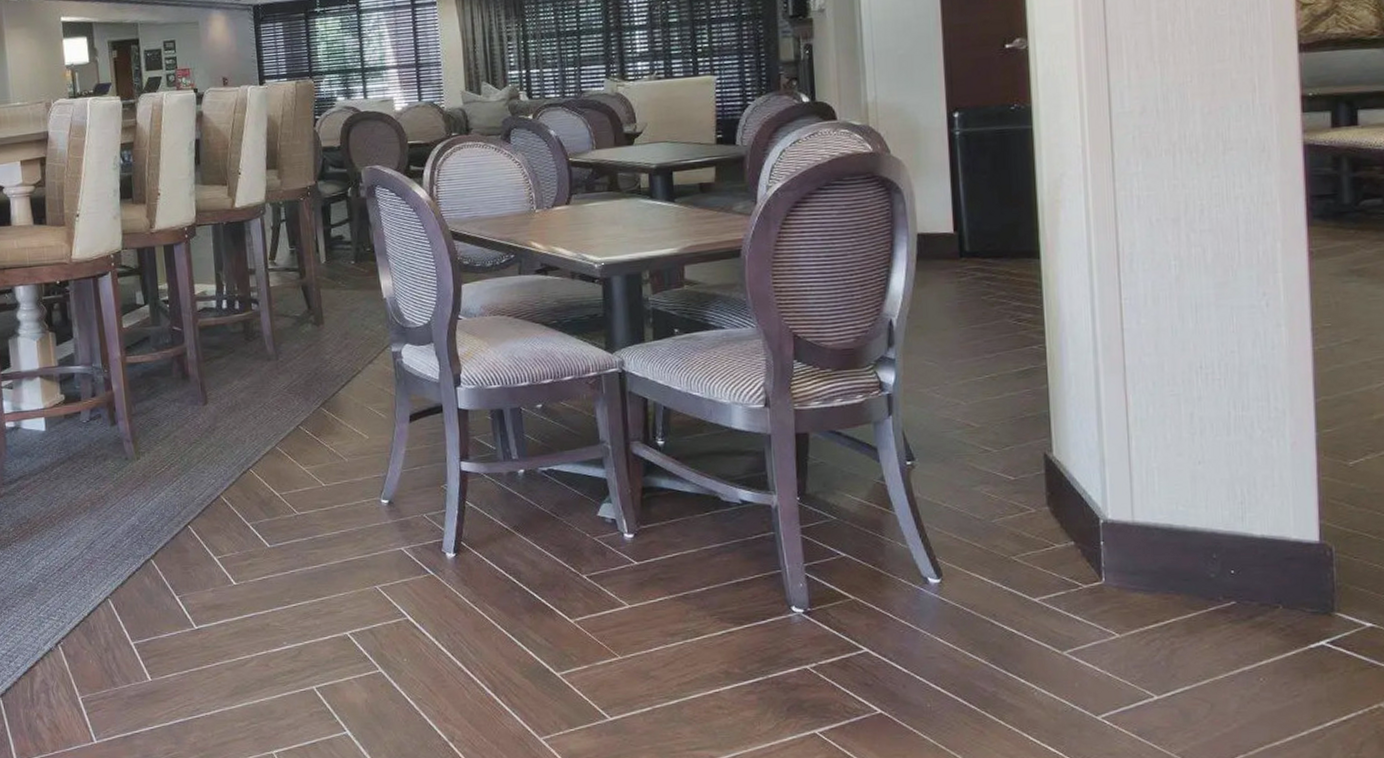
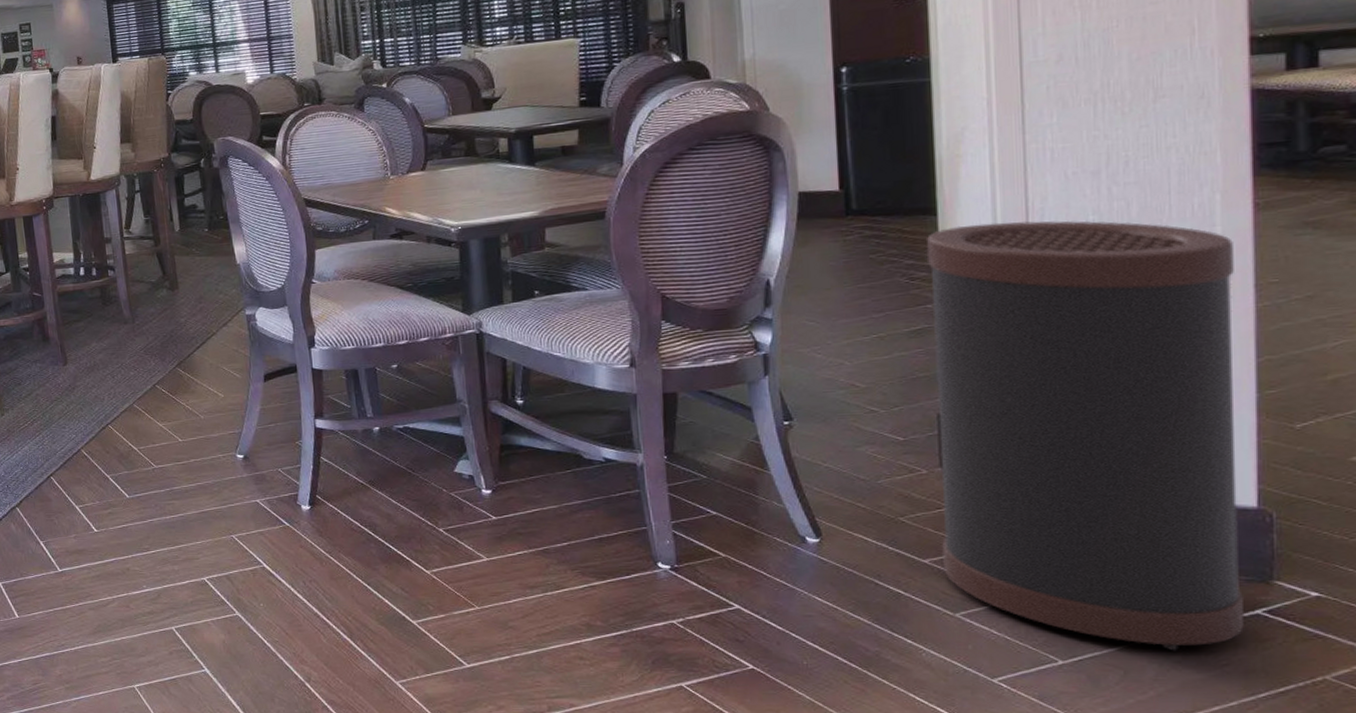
trash can: none [1031,265,1313,684] -> present [926,220,1246,651]

